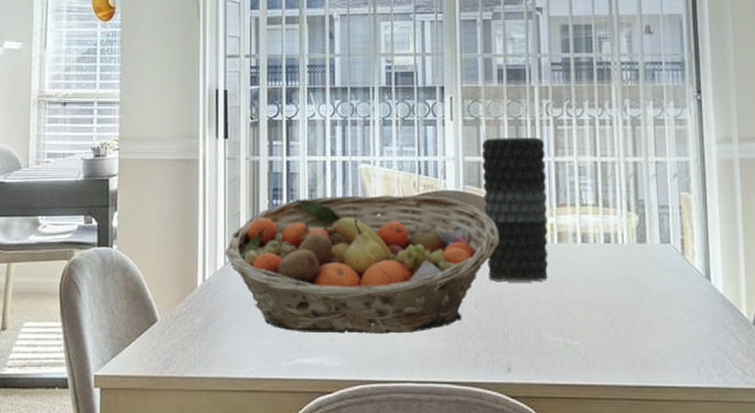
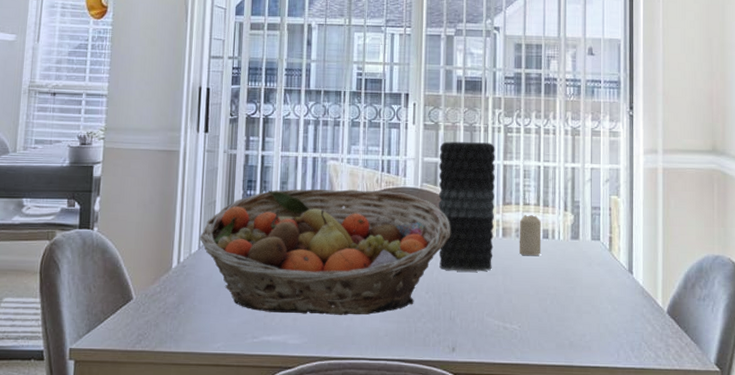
candle: none [576,217,603,262] -> present [518,215,542,255]

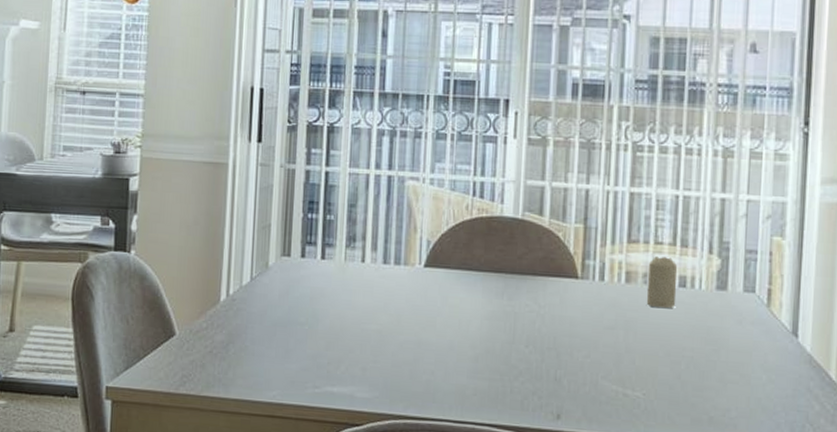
fruit basket: present [199,189,451,315] -> none [251,213,560,369]
vase: present [438,141,495,272] -> none [543,161,620,325]

